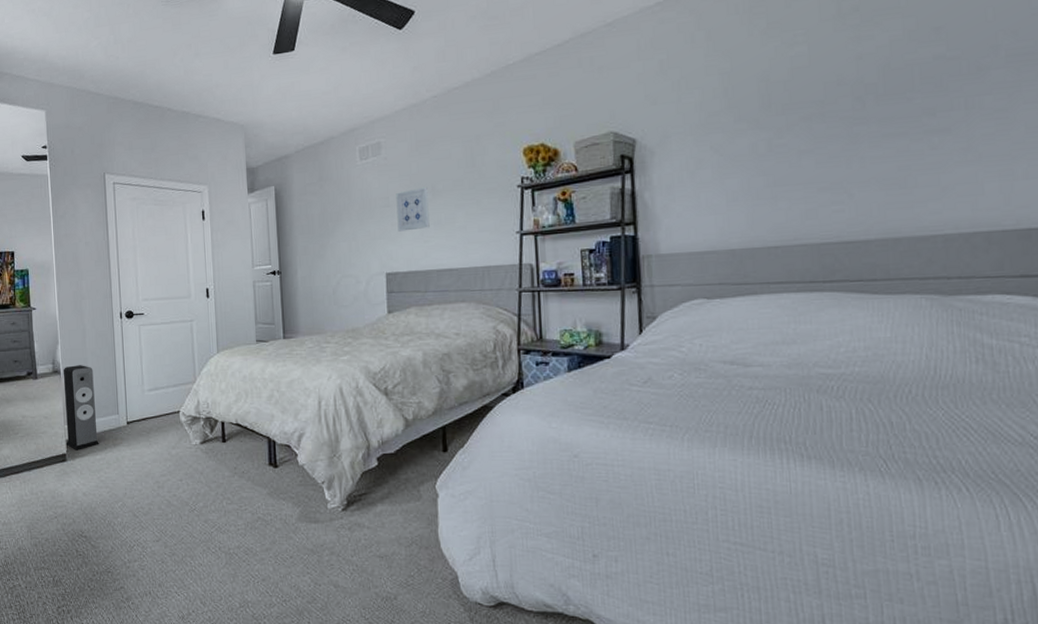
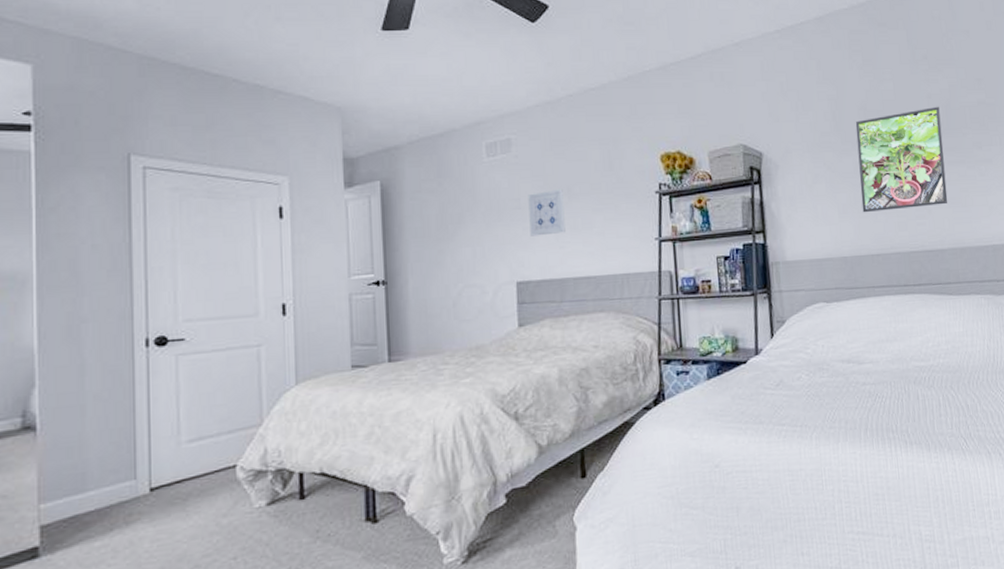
speaker: present [63,365,99,450] -> none [39,414,100,539]
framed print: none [753,67,879,200] -> present [855,106,948,213]

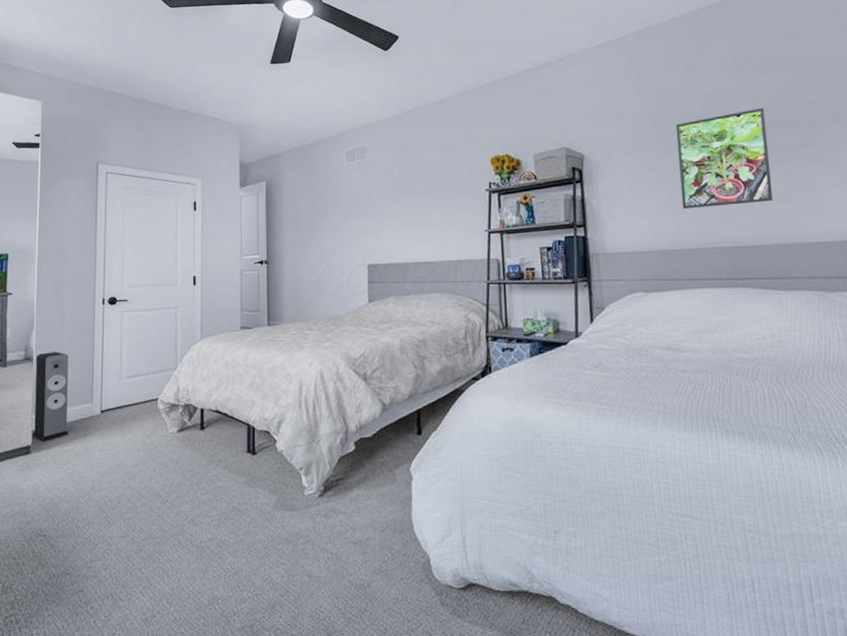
speaker: none [39,414,100,539] -> present [31,352,69,442]
wall art: present [528,189,566,237] -> none [378,188,409,227]

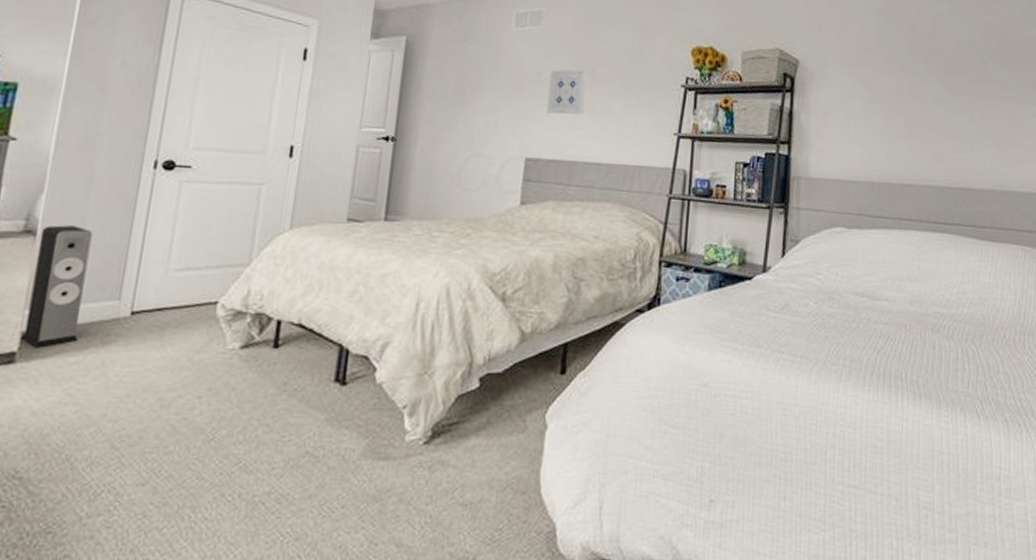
wall art: none [378,188,409,227] -> present [547,69,587,115]
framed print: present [675,107,774,210] -> none [898,36,995,142]

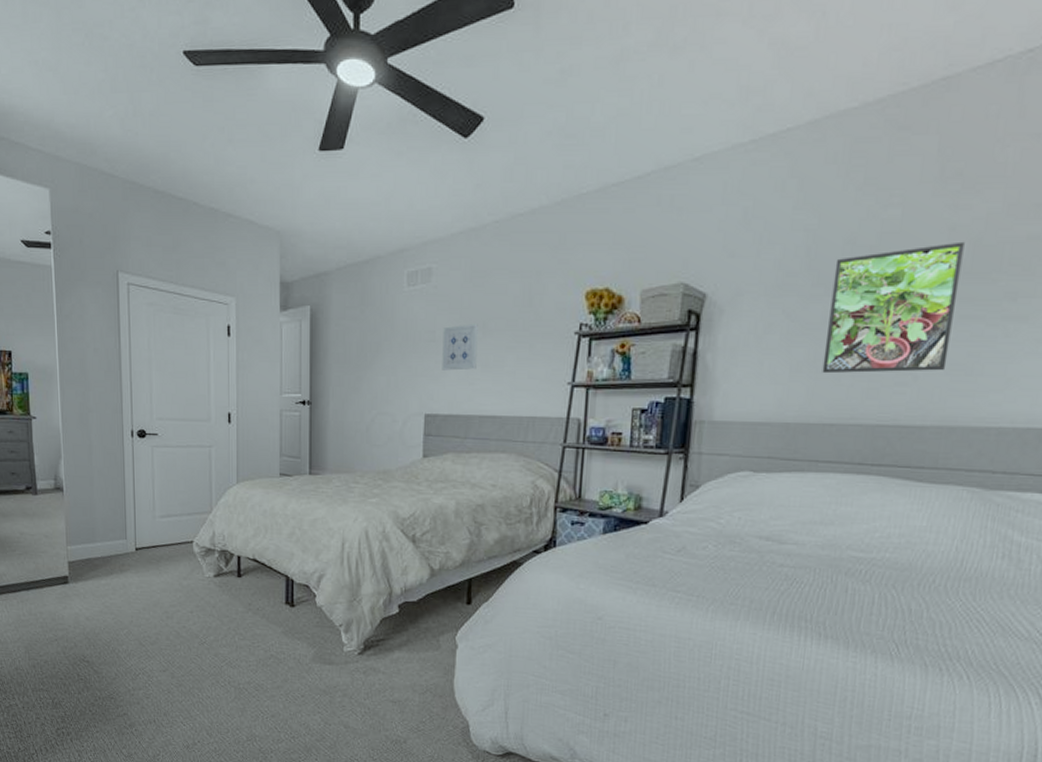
speaker: present [19,225,93,348] -> none [66,483,105,574]
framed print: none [898,36,995,142] -> present [822,241,965,374]

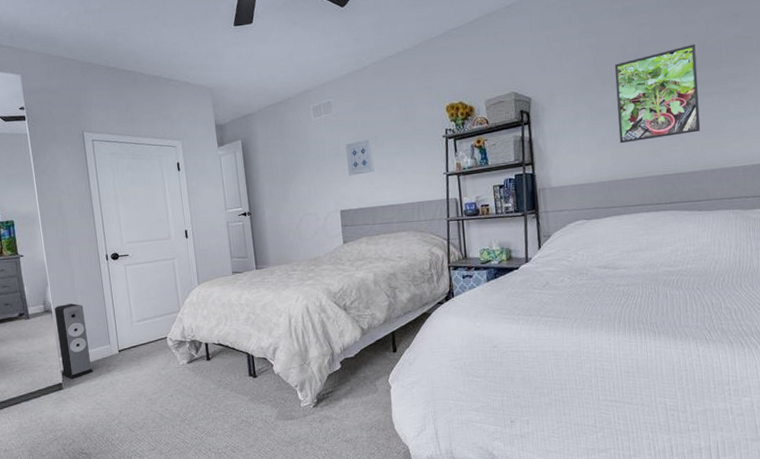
speaker: none [66,483,105,574] -> present [54,303,94,379]

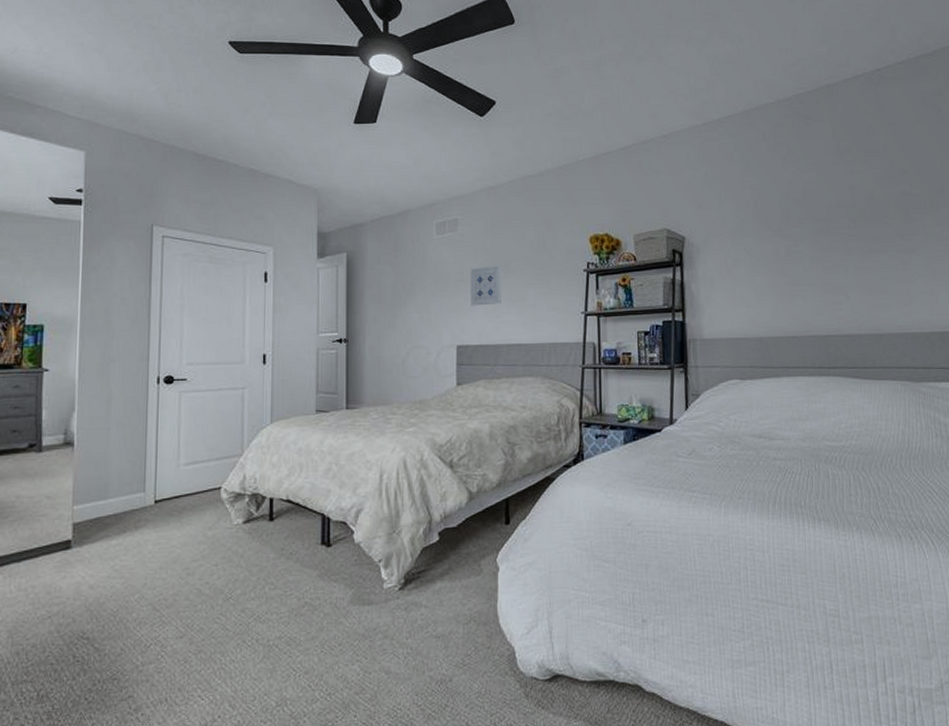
speaker: present [54,303,94,379] -> none [72,436,117,535]
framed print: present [614,43,701,144] -> none [776,196,867,297]

